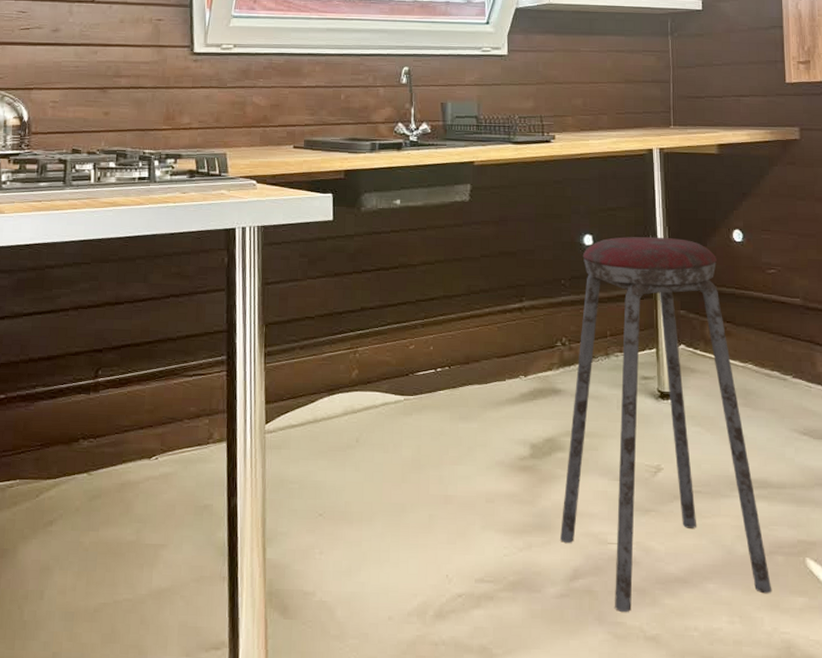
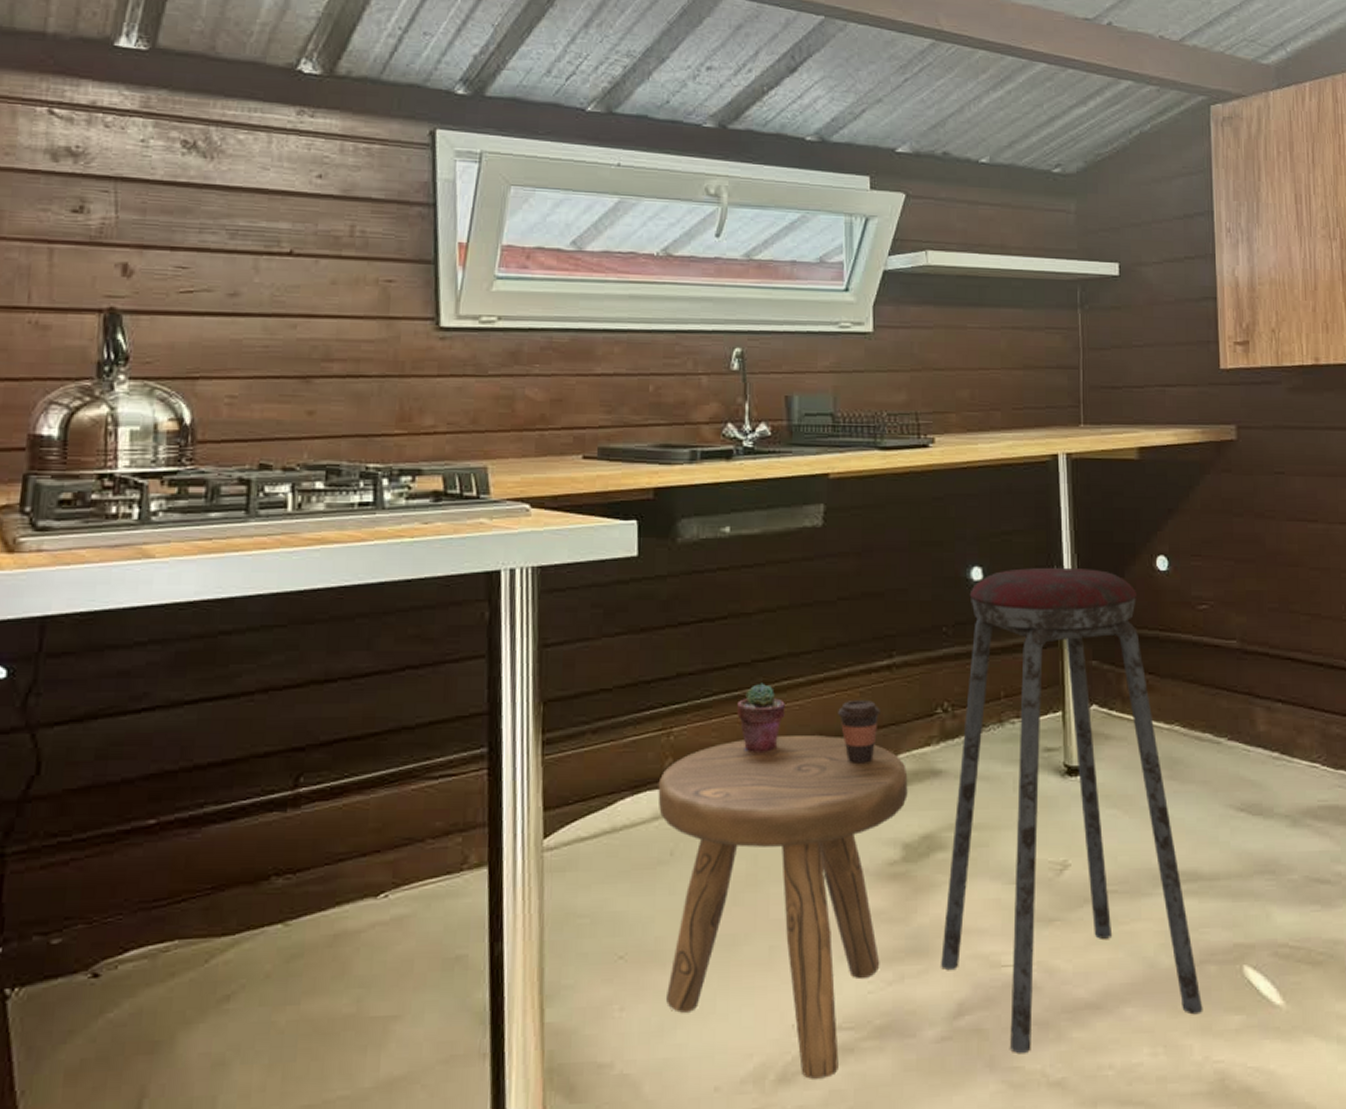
stool: none [347,357,535,618] -> present [657,735,908,1079]
potted succulent: none [405,317,441,369] -> present [737,683,785,752]
coffee cup: none [481,332,514,381] -> present [838,699,882,763]

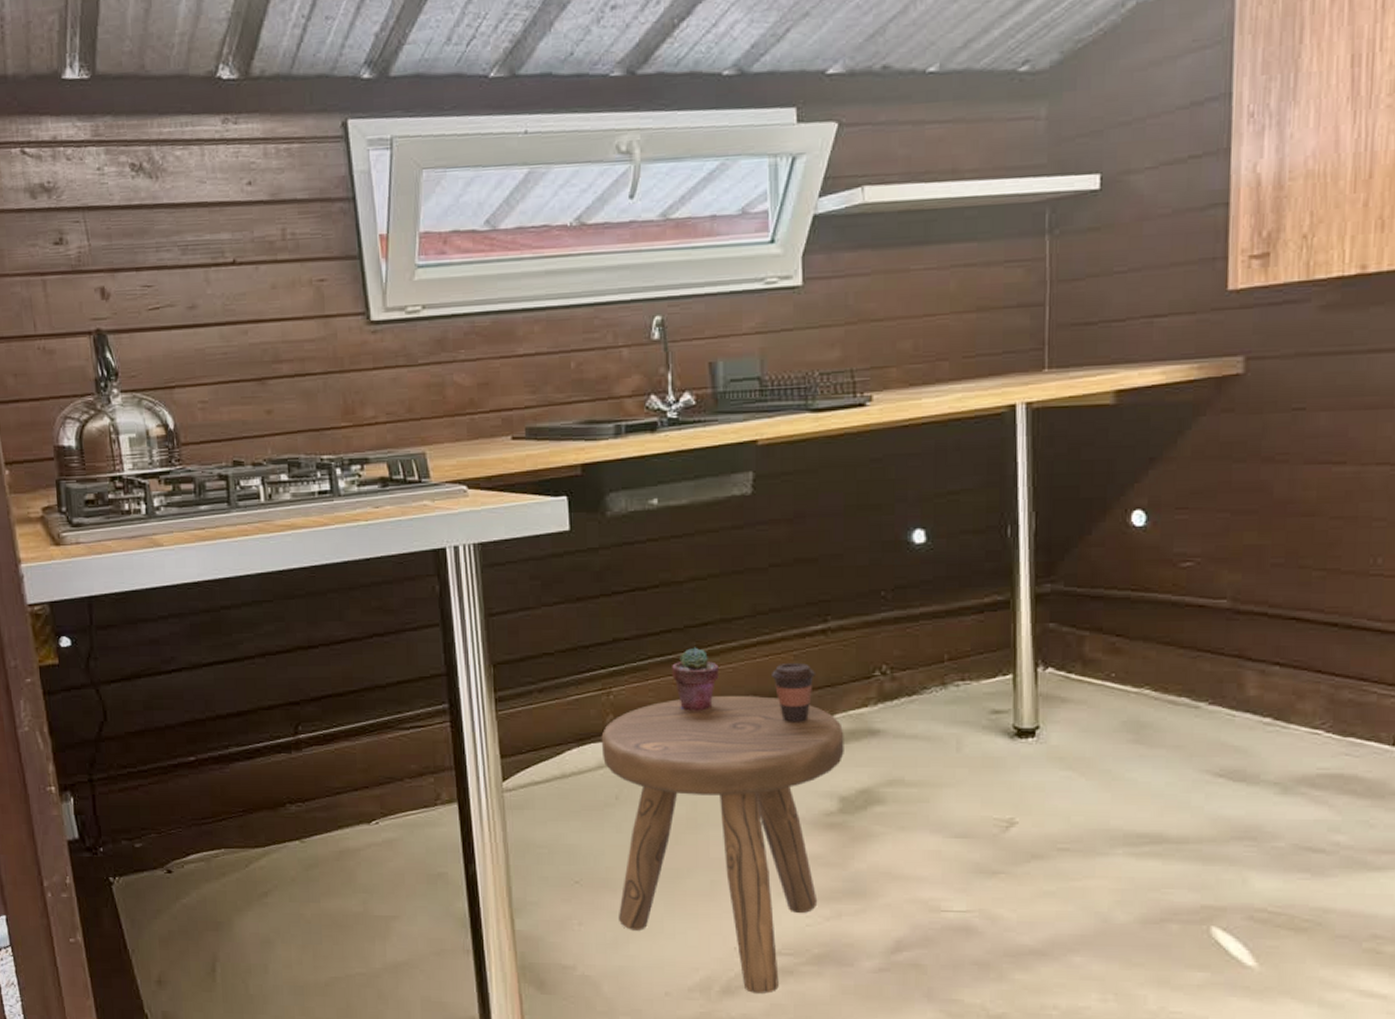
music stool: present [941,567,1203,1053] -> none [879,526,1161,988]

